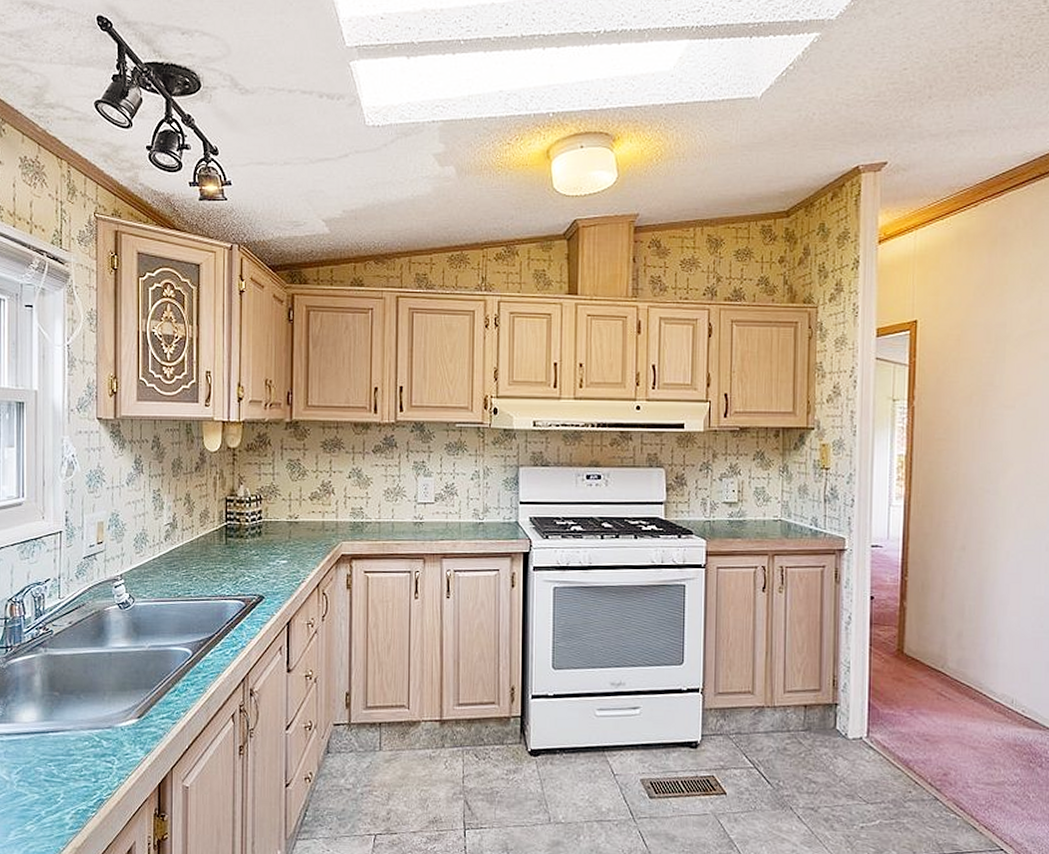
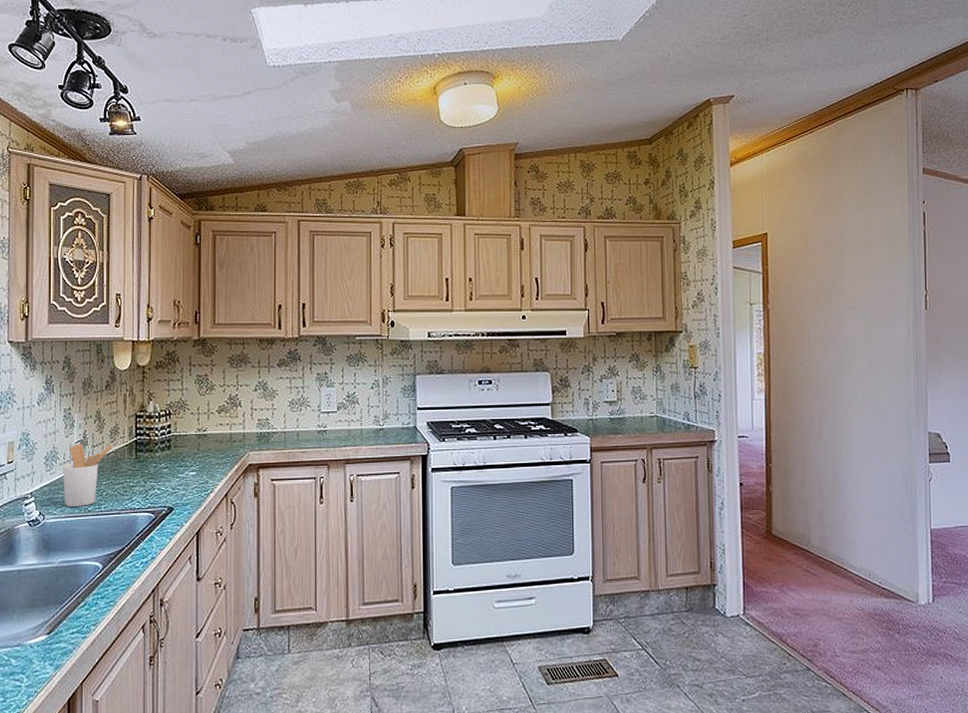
utensil holder: none [152,526,203,591] -> present [63,443,114,507]

